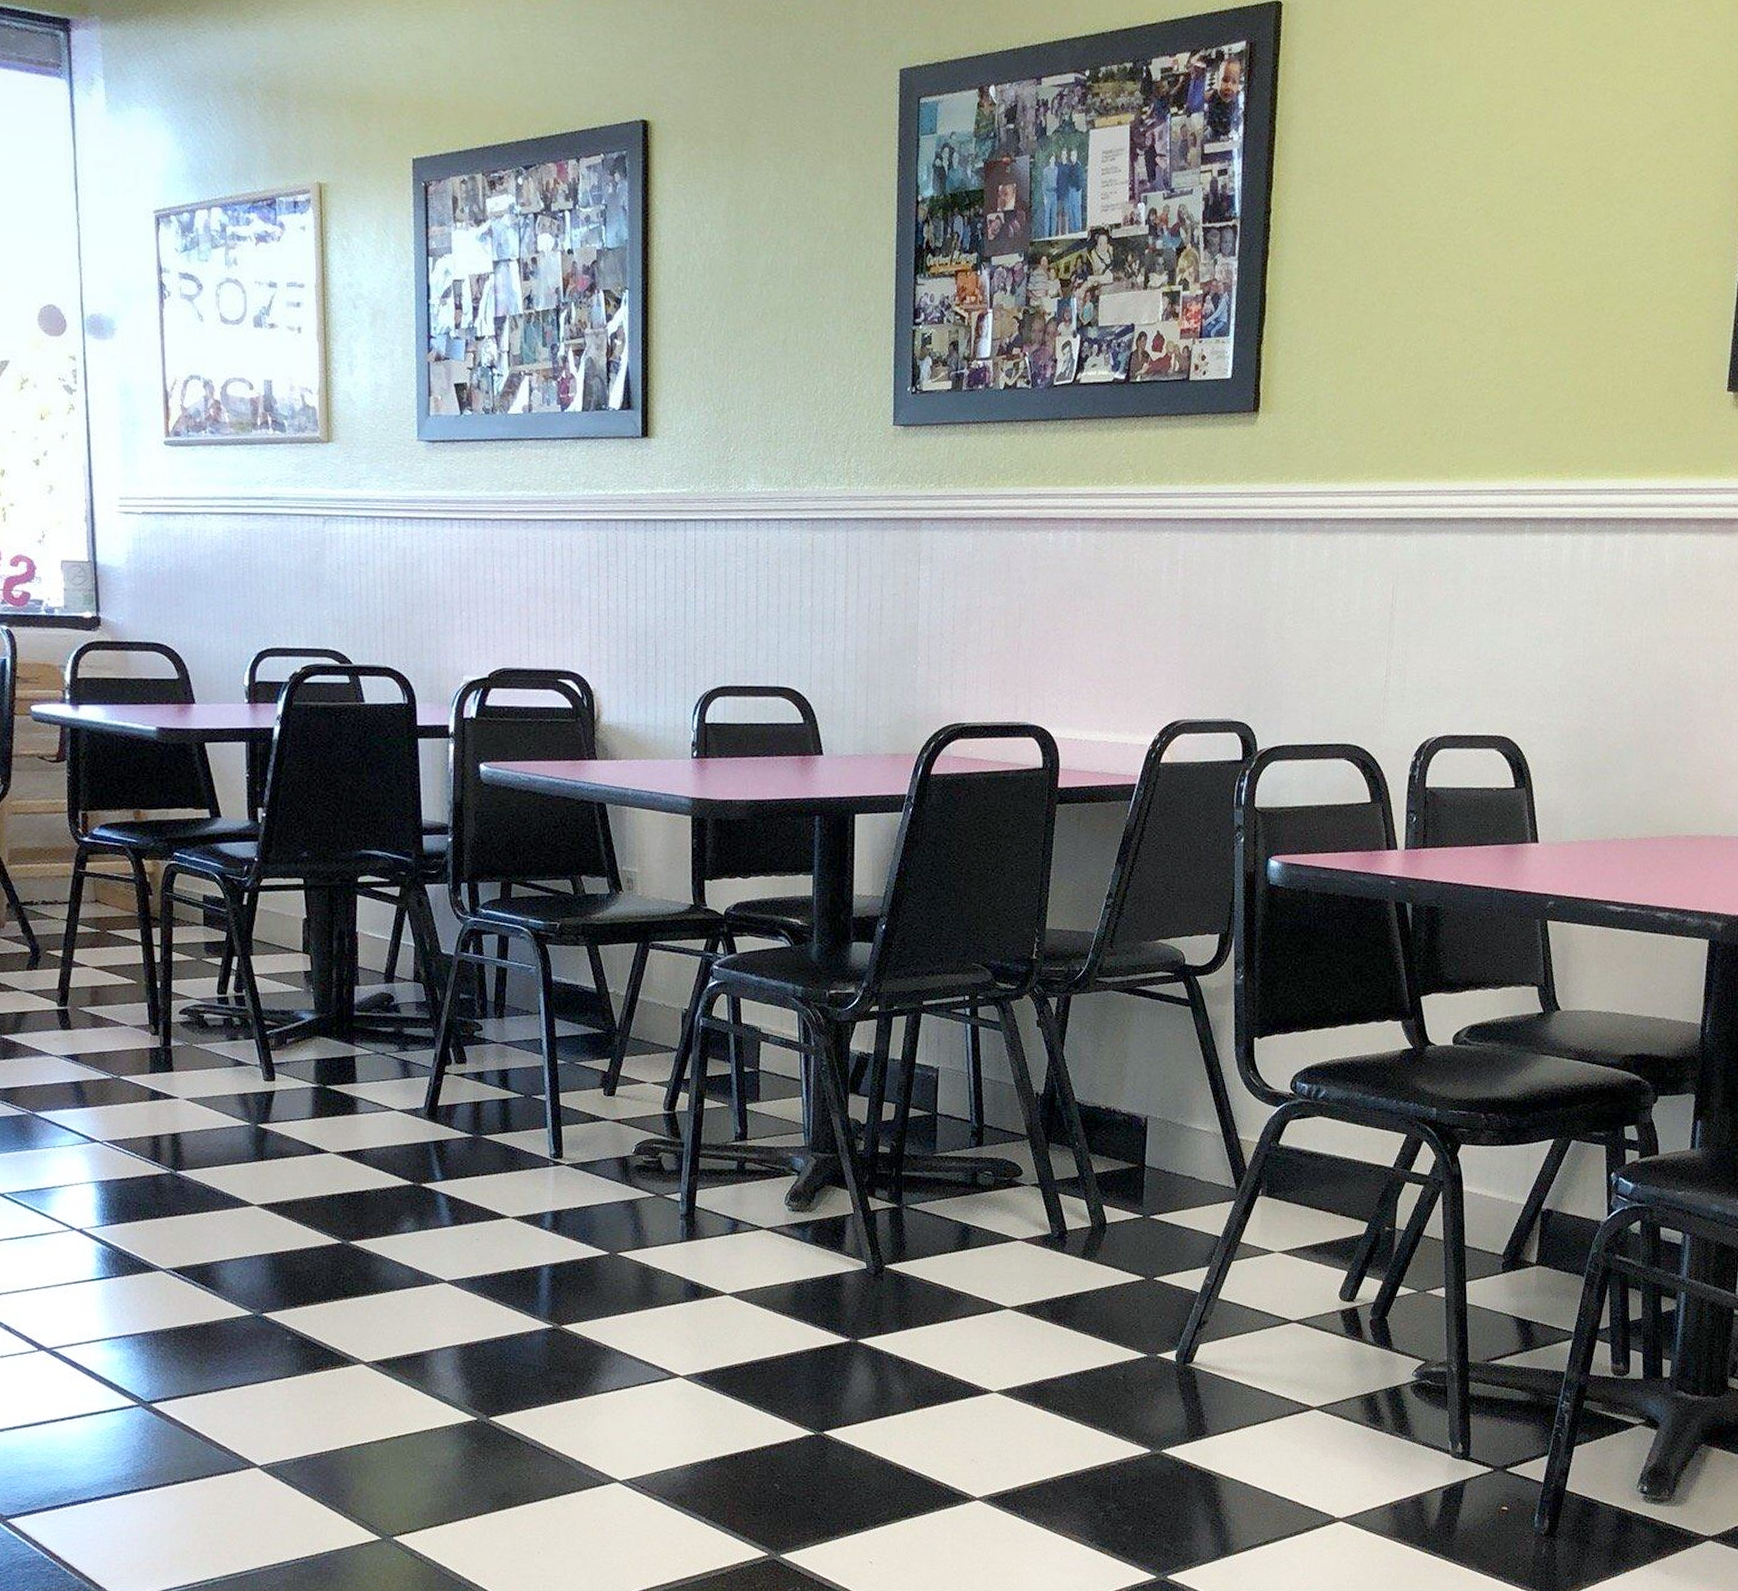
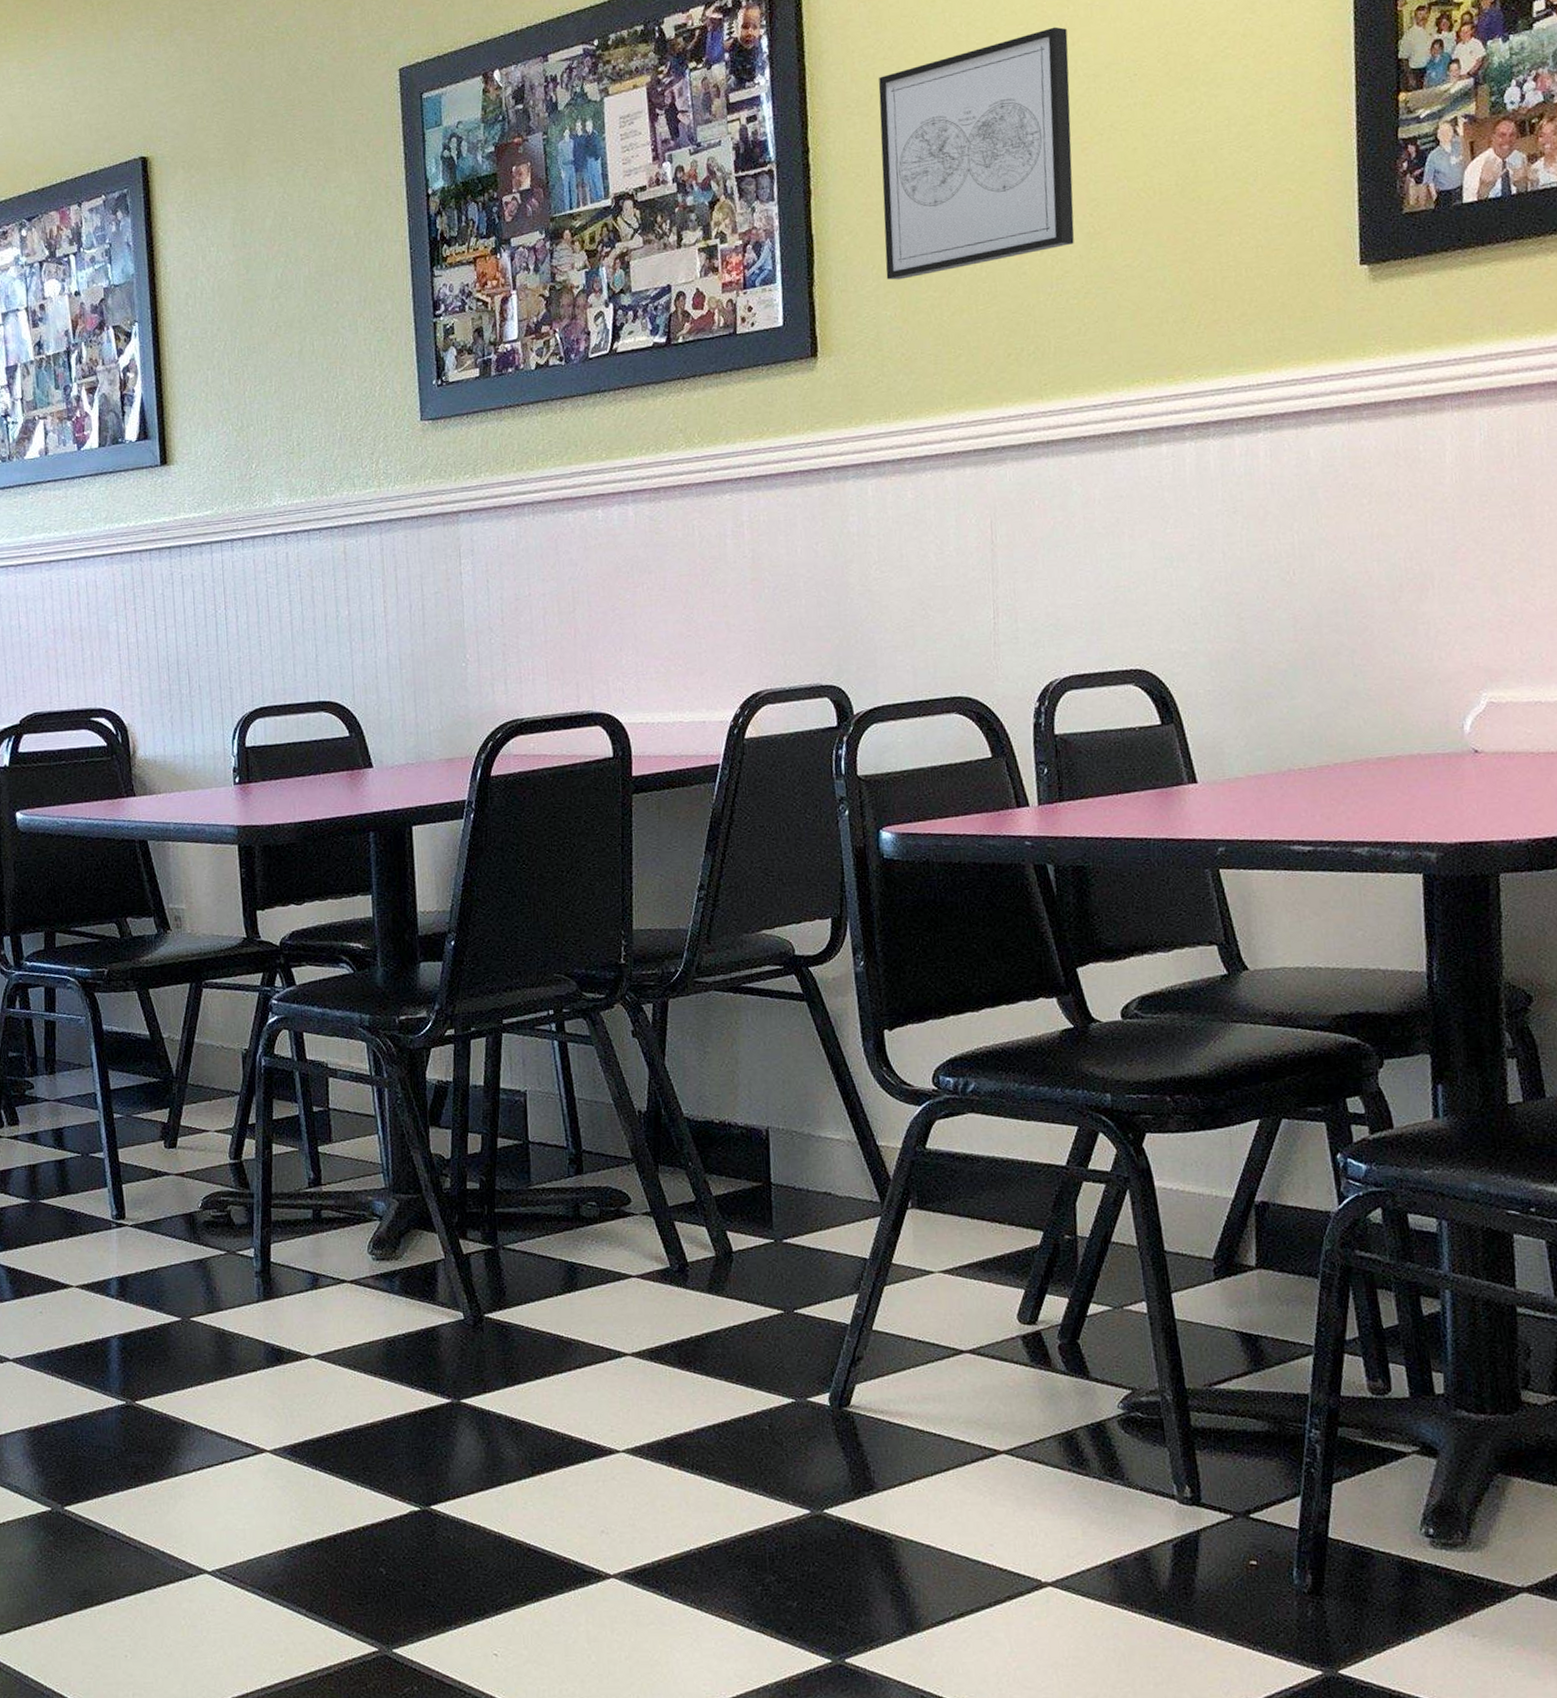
wall art: none [1327,126,1509,349] -> present [878,27,1074,280]

